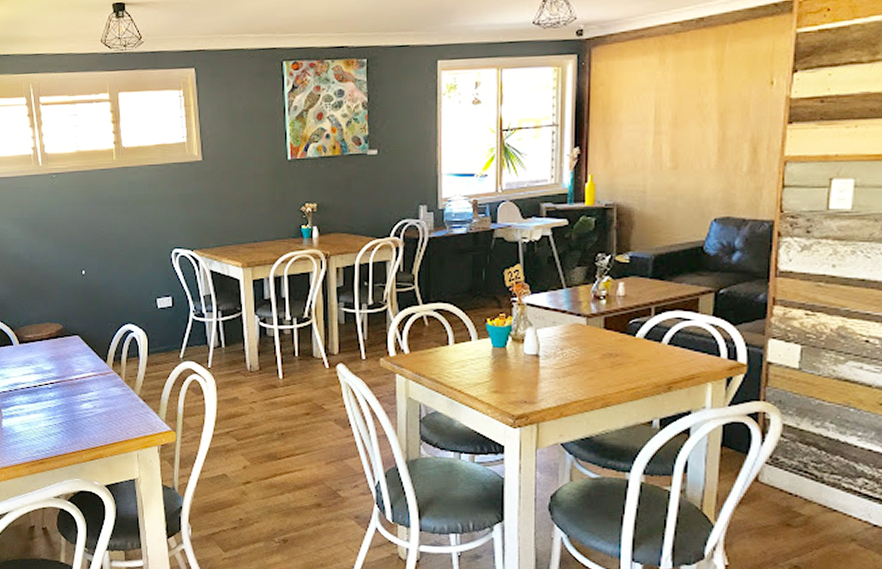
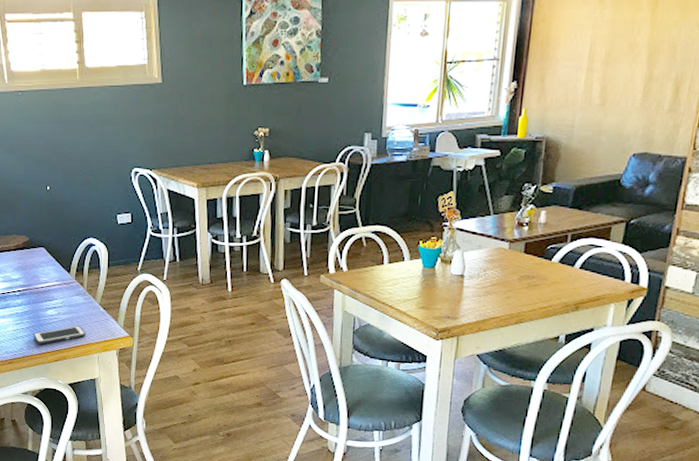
cell phone: none [67,420,124,442] -> present [33,325,85,344]

